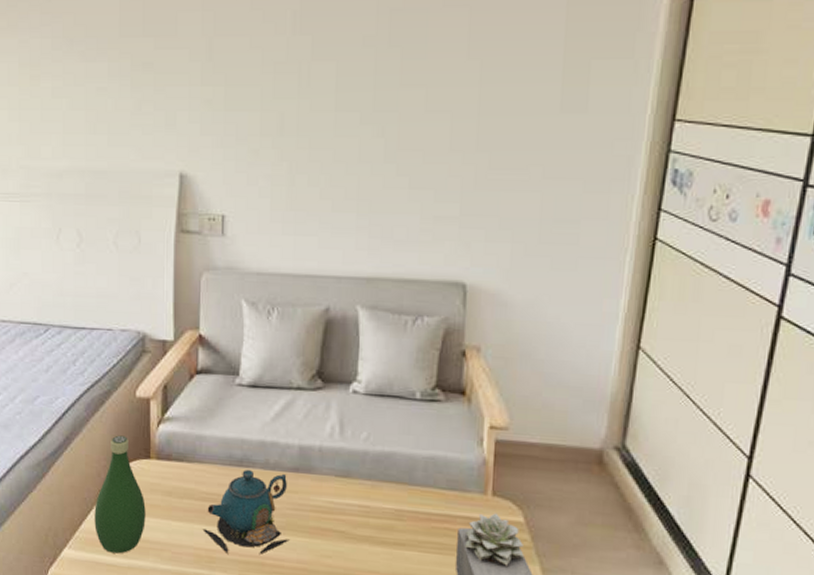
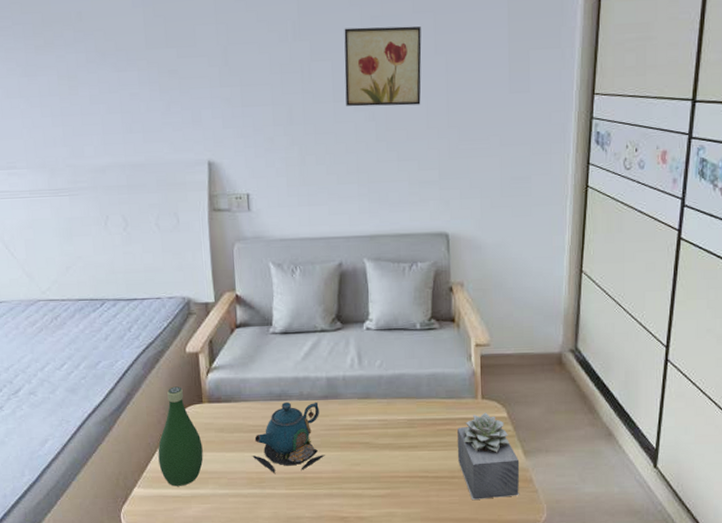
wall art: none [350,22,452,121] -> present [344,26,422,107]

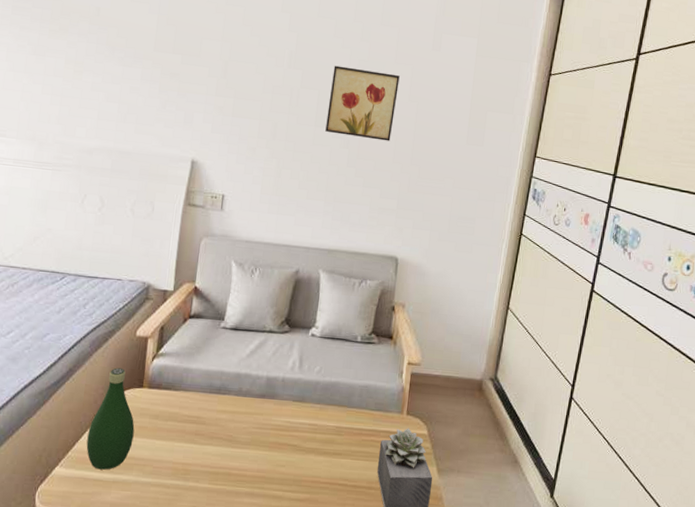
teapot: present [252,401,325,473] -> none [182,396,255,466]

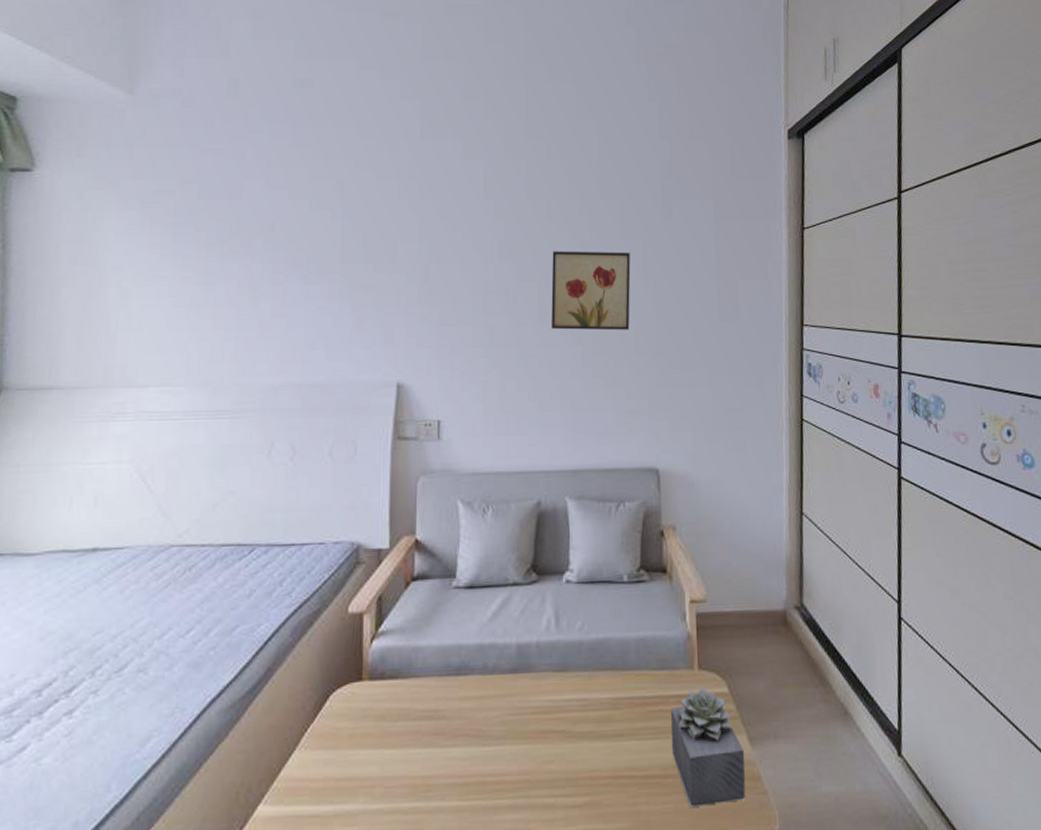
bottle: present [86,368,135,470] -> none [296,658,356,801]

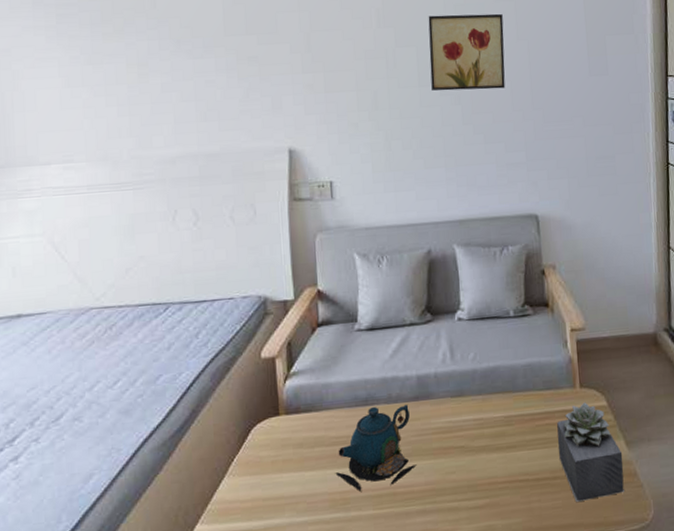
teapot: none [418,676,510,778] -> present [335,404,417,492]

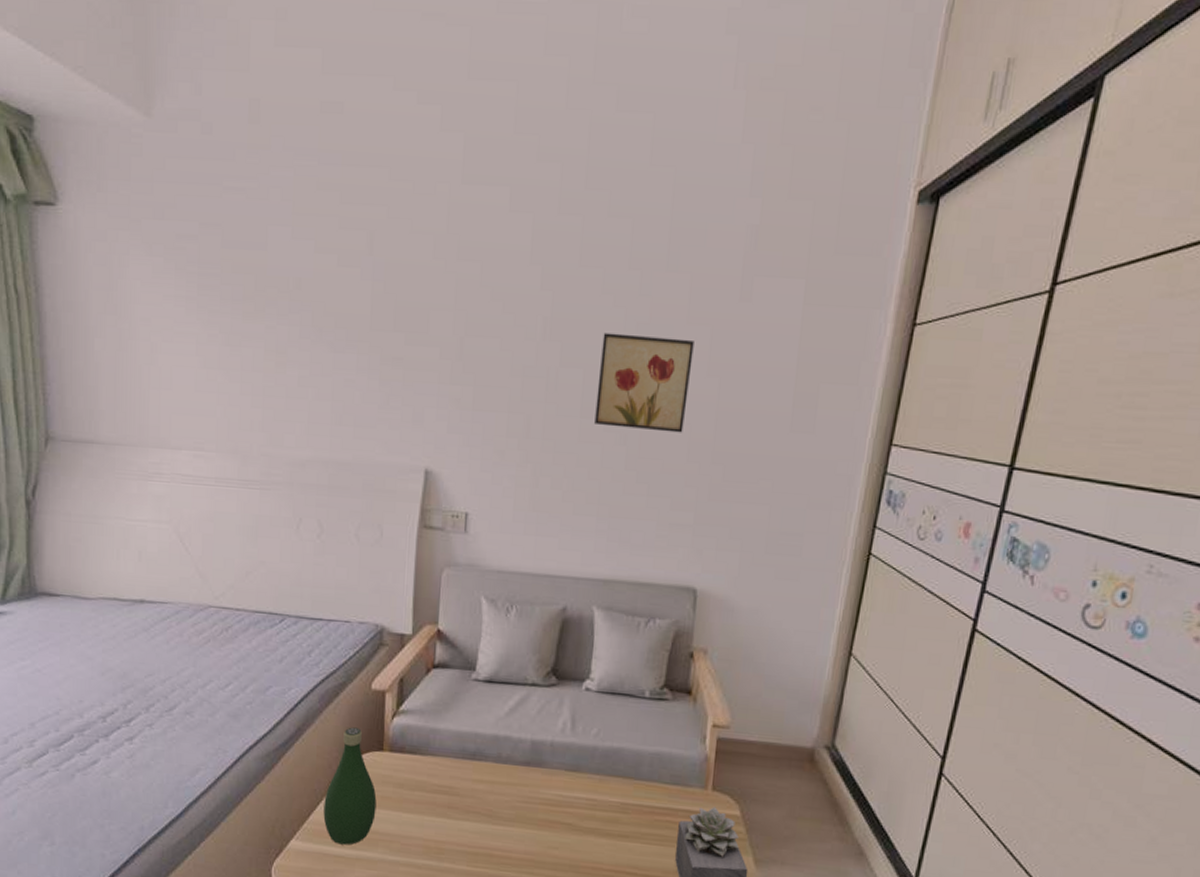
bottle: none [226,398,279,518] -> present [323,727,377,845]
teapot: present [335,404,417,492] -> none [433,763,518,846]

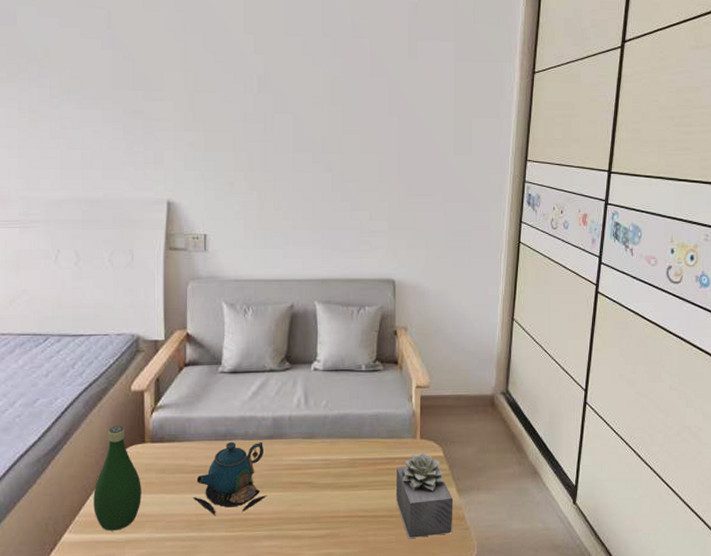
teapot: none [433,763,518,846] -> present [193,441,267,515]
wall art: present [594,332,694,433] -> none [305,85,377,160]

